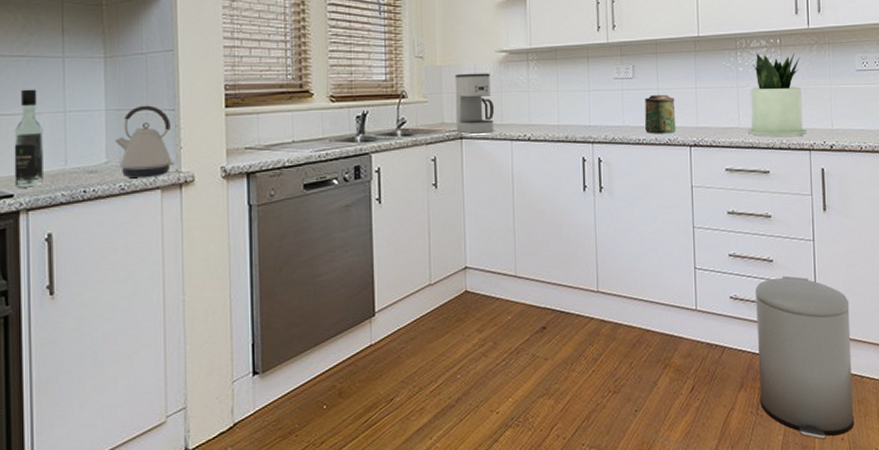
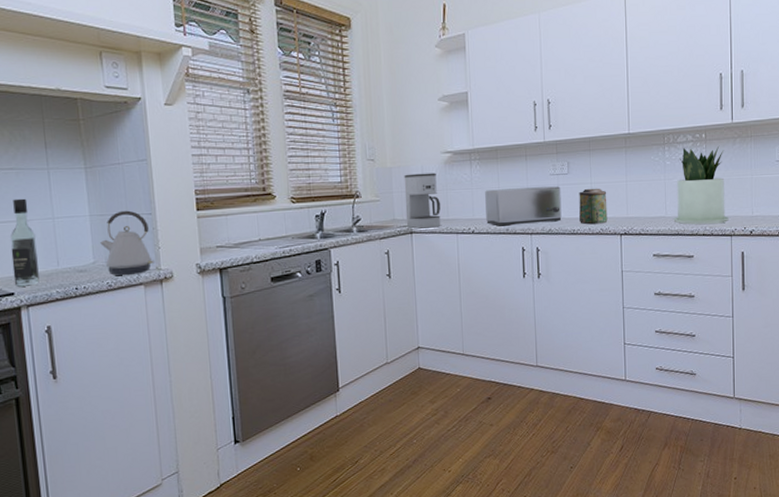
toaster: none [543,90,626,134] -> present [485,186,562,226]
pedal bin: present [754,275,855,439] -> none [678,348,766,489]

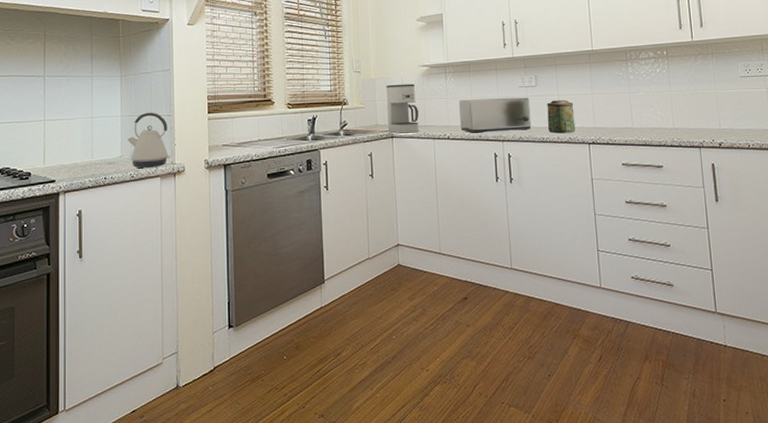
bottle: present [9,198,40,287] -> none [56,100,76,175]
planter: present [672,145,731,225] -> none [639,62,698,137]

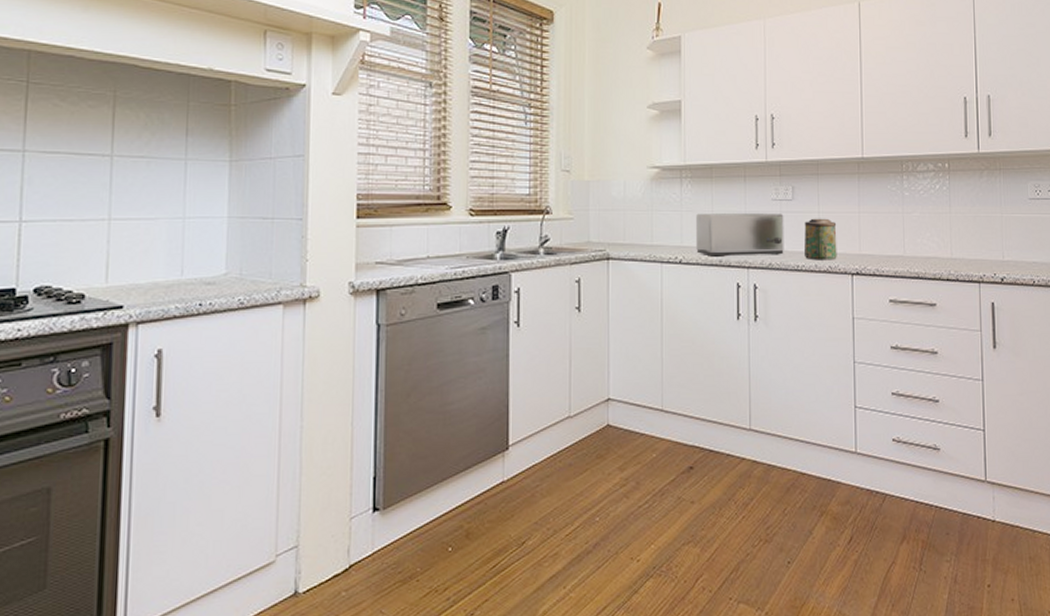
kettle: present [128,112,171,169] -> none [236,213,300,292]
coffee maker: present [386,84,419,135] -> none [602,189,645,256]

